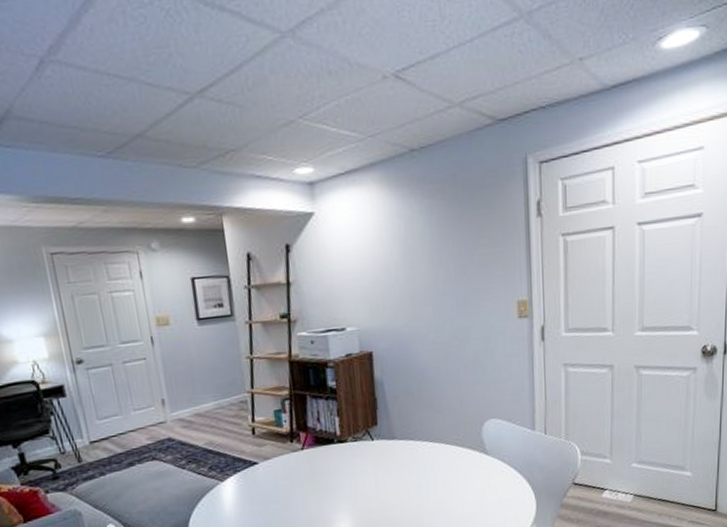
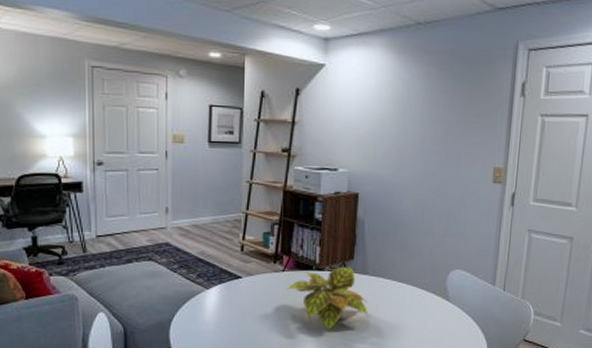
plant: none [308,433,402,507] -> present [286,266,369,331]

